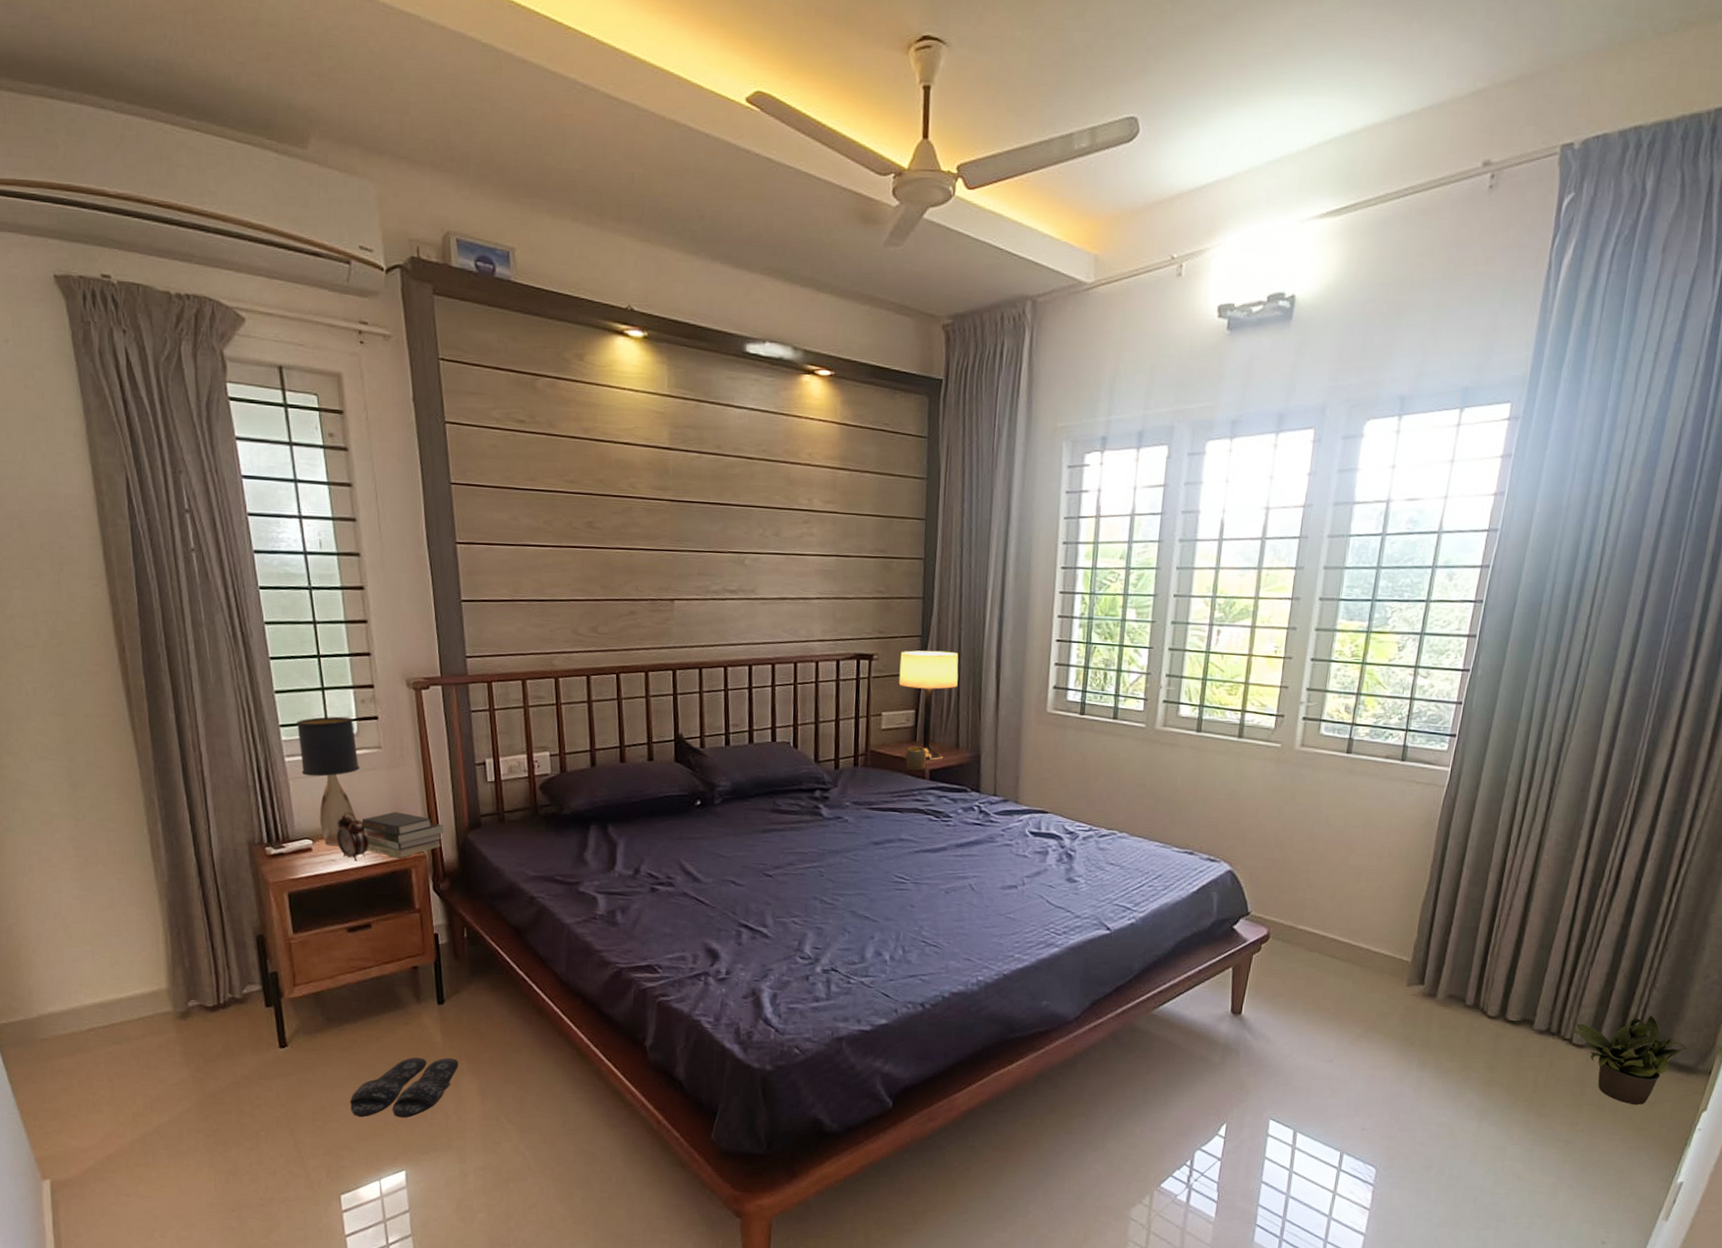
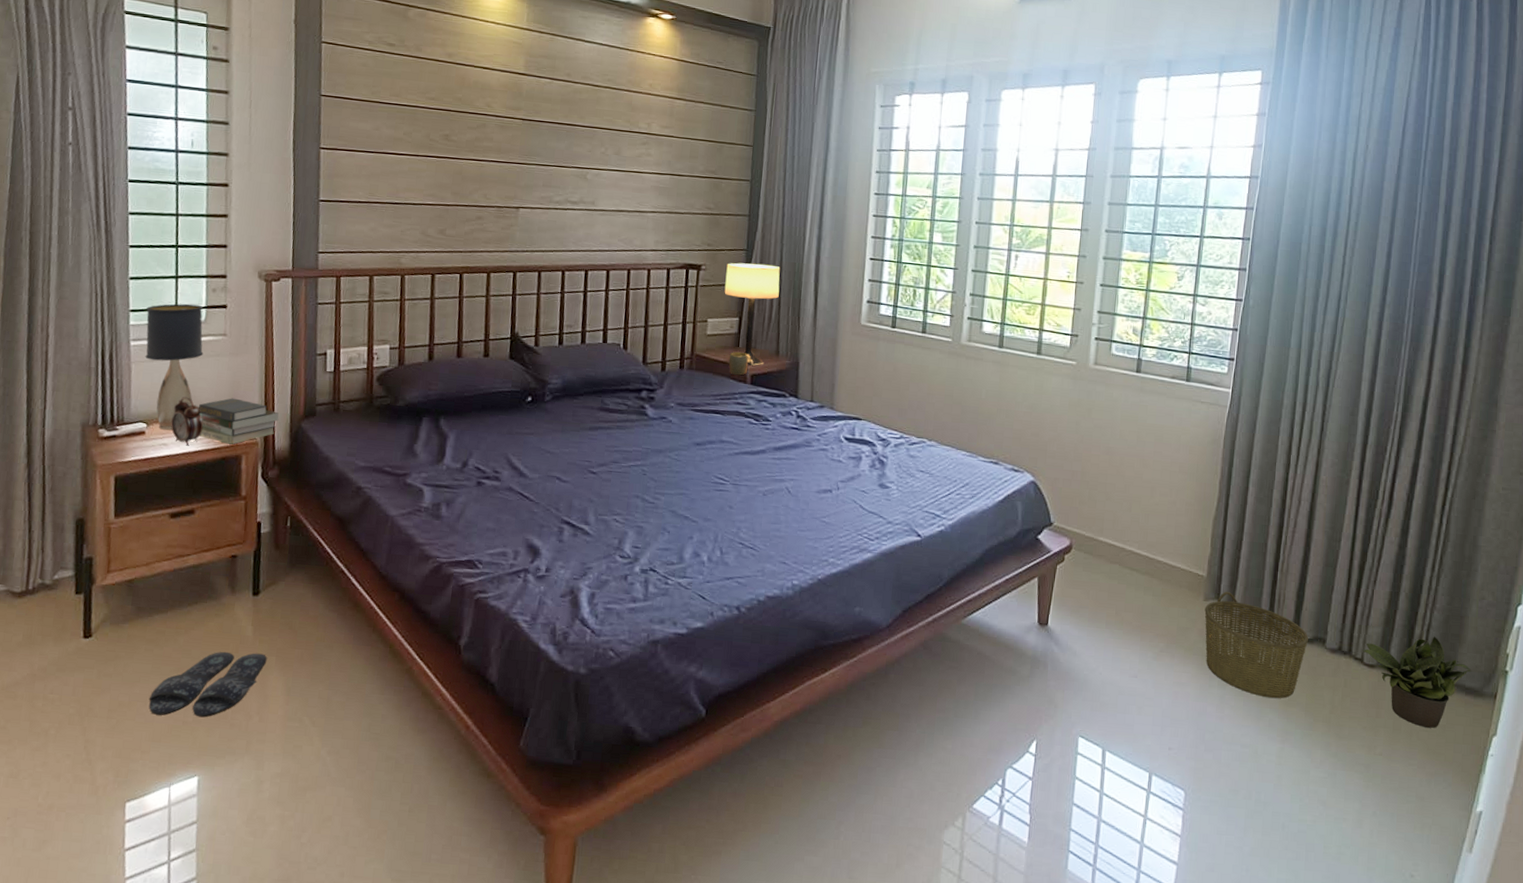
basket: none [1405,976,1516,1080] -> present [1204,591,1308,699]

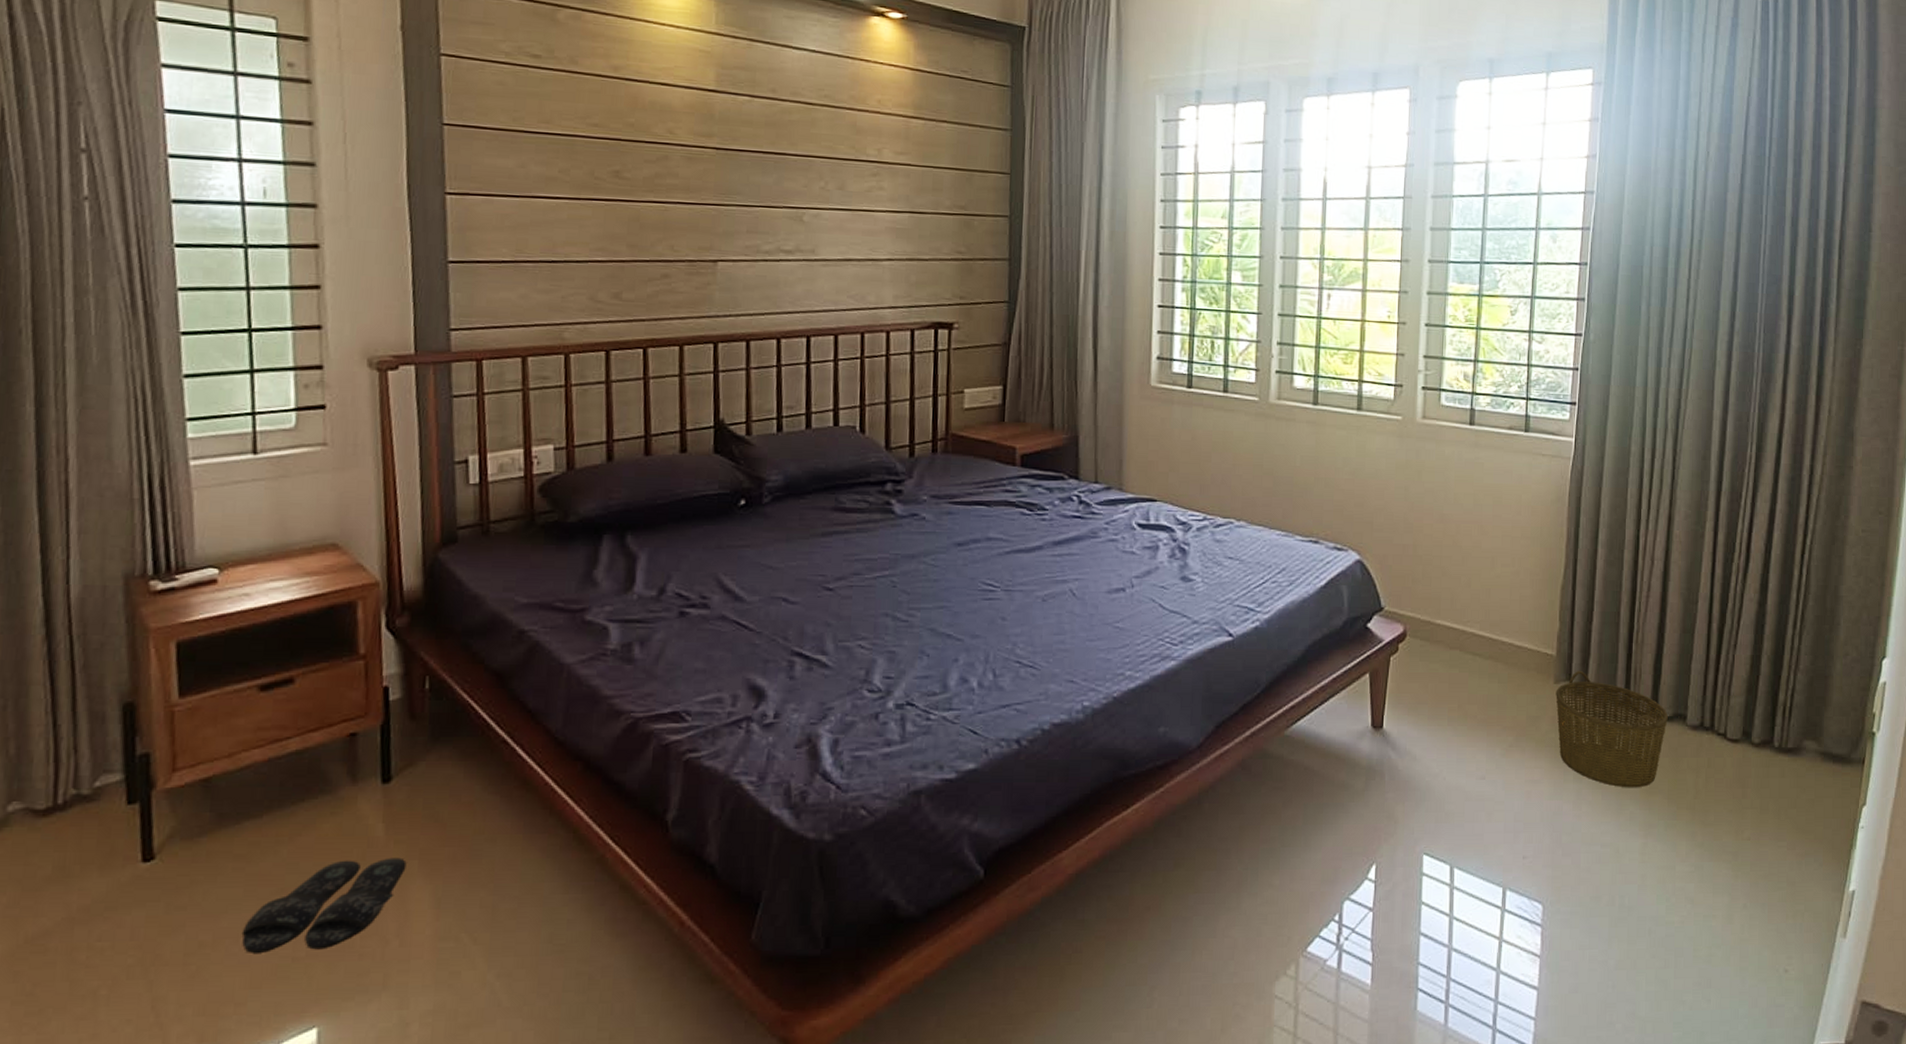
table lamp: present [145,303,204,431] -> none [210,406,296,577]
alarm clock: present [171,397,203,446] -> none [254,529,301,594]
books: present [198,398,279,445] -> none [291,527,407,588]
table lamp: present [724,262,780,366] -> none [983,317,1051,444]
mug: present [728,351,749,376] -> none [992,427,1017,457]
potted plant: present [1362,636,1472,728] -> none [1724,701,1839,804]

